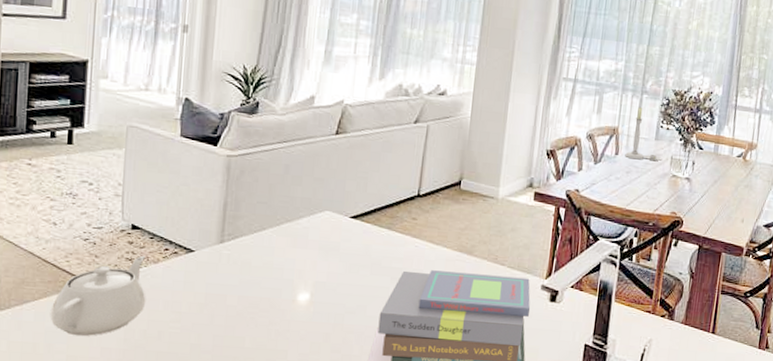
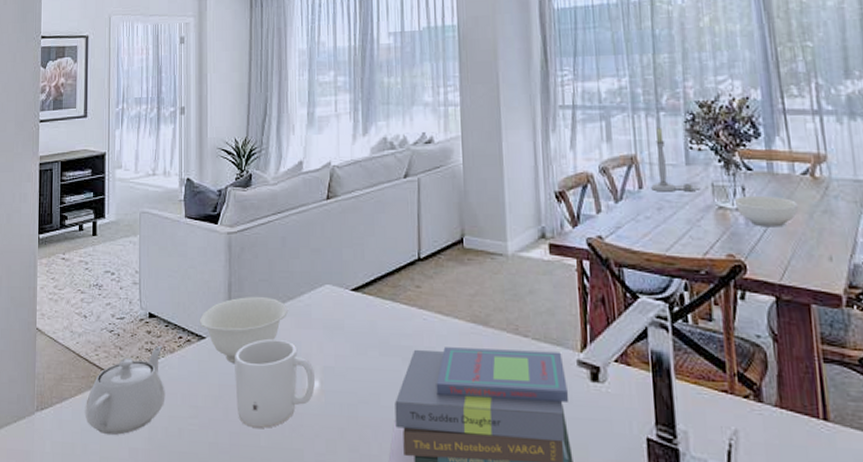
bowl: none [188,216,286,276] -> present [199,296,289,364]
mug: none [223,255,306,332] -> present [235,338,316,428]
bowl: none [684,169,730,195] -> present [734,196,798,227]

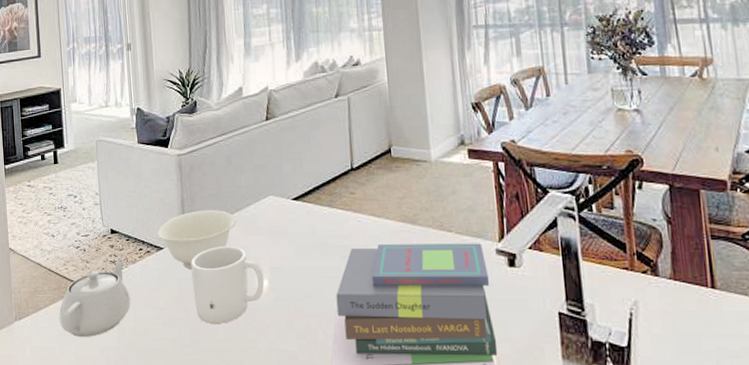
candlestick: present [651,128,701,192] -> none [557,41,602,99]
bowl: present [734,196,798,227] -> none [631,97,688,125]

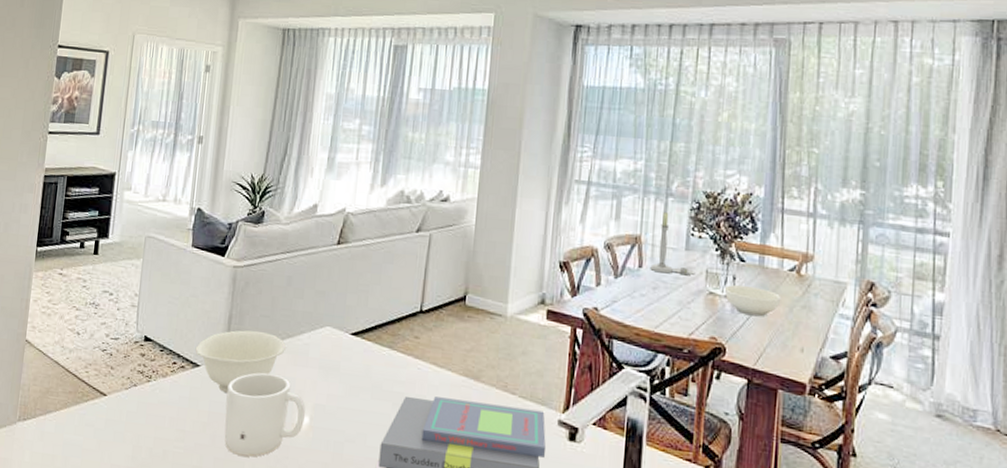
teapot: present [58,257,131,338] -> none [68,368,156,451]
candlestick: none [557,41,602,99] -> present [650,212,696,276]
bowl: none [631,97,688,125] -> present [724,285,782,317]

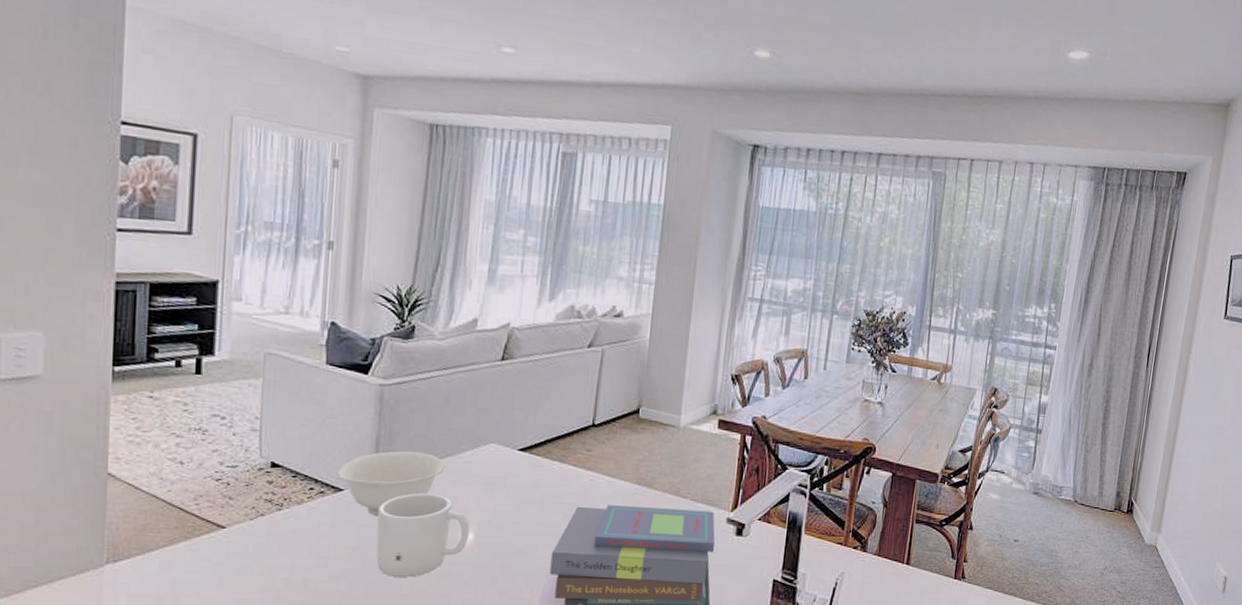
candlestick: present [650,212,696,276] -> none [814,329,854,386]
bowl: present [724,285,782,317] -> none [877,393,924,420]

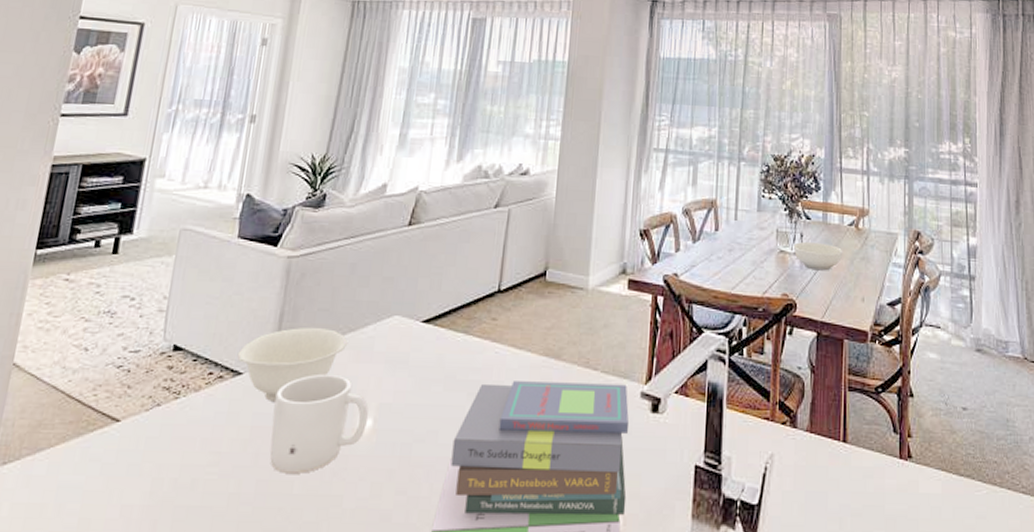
bowl: none [877,393,924,420] -> present [793,242,843,271]

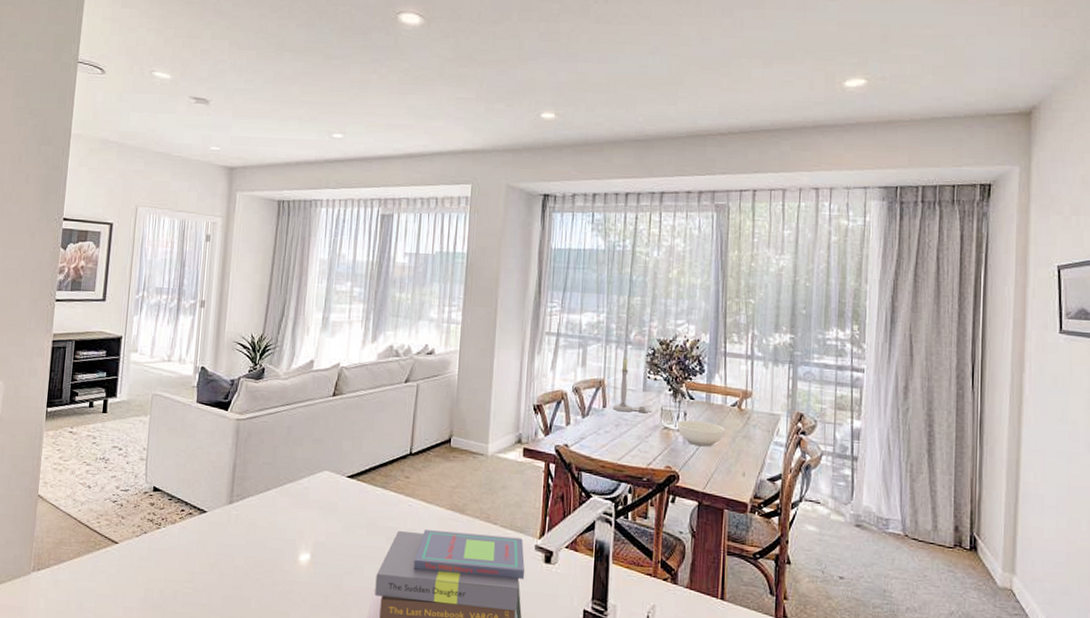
bowl: present [237,327,348,403] -> none [202,477,288,536]
mug: present [269,373,369,473] -> none [231,515,307,593]
candlestick: none [726,176,767,236] -> present [613,359,652,413]

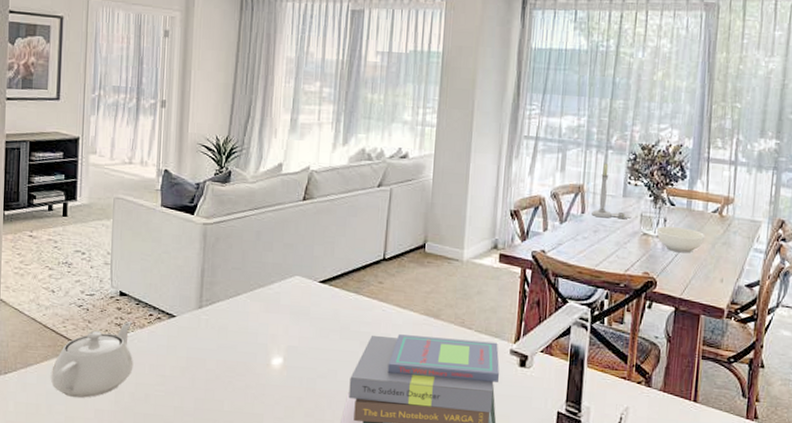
teapot: none [81,516,165,595] -> present [50,320,134,398]

